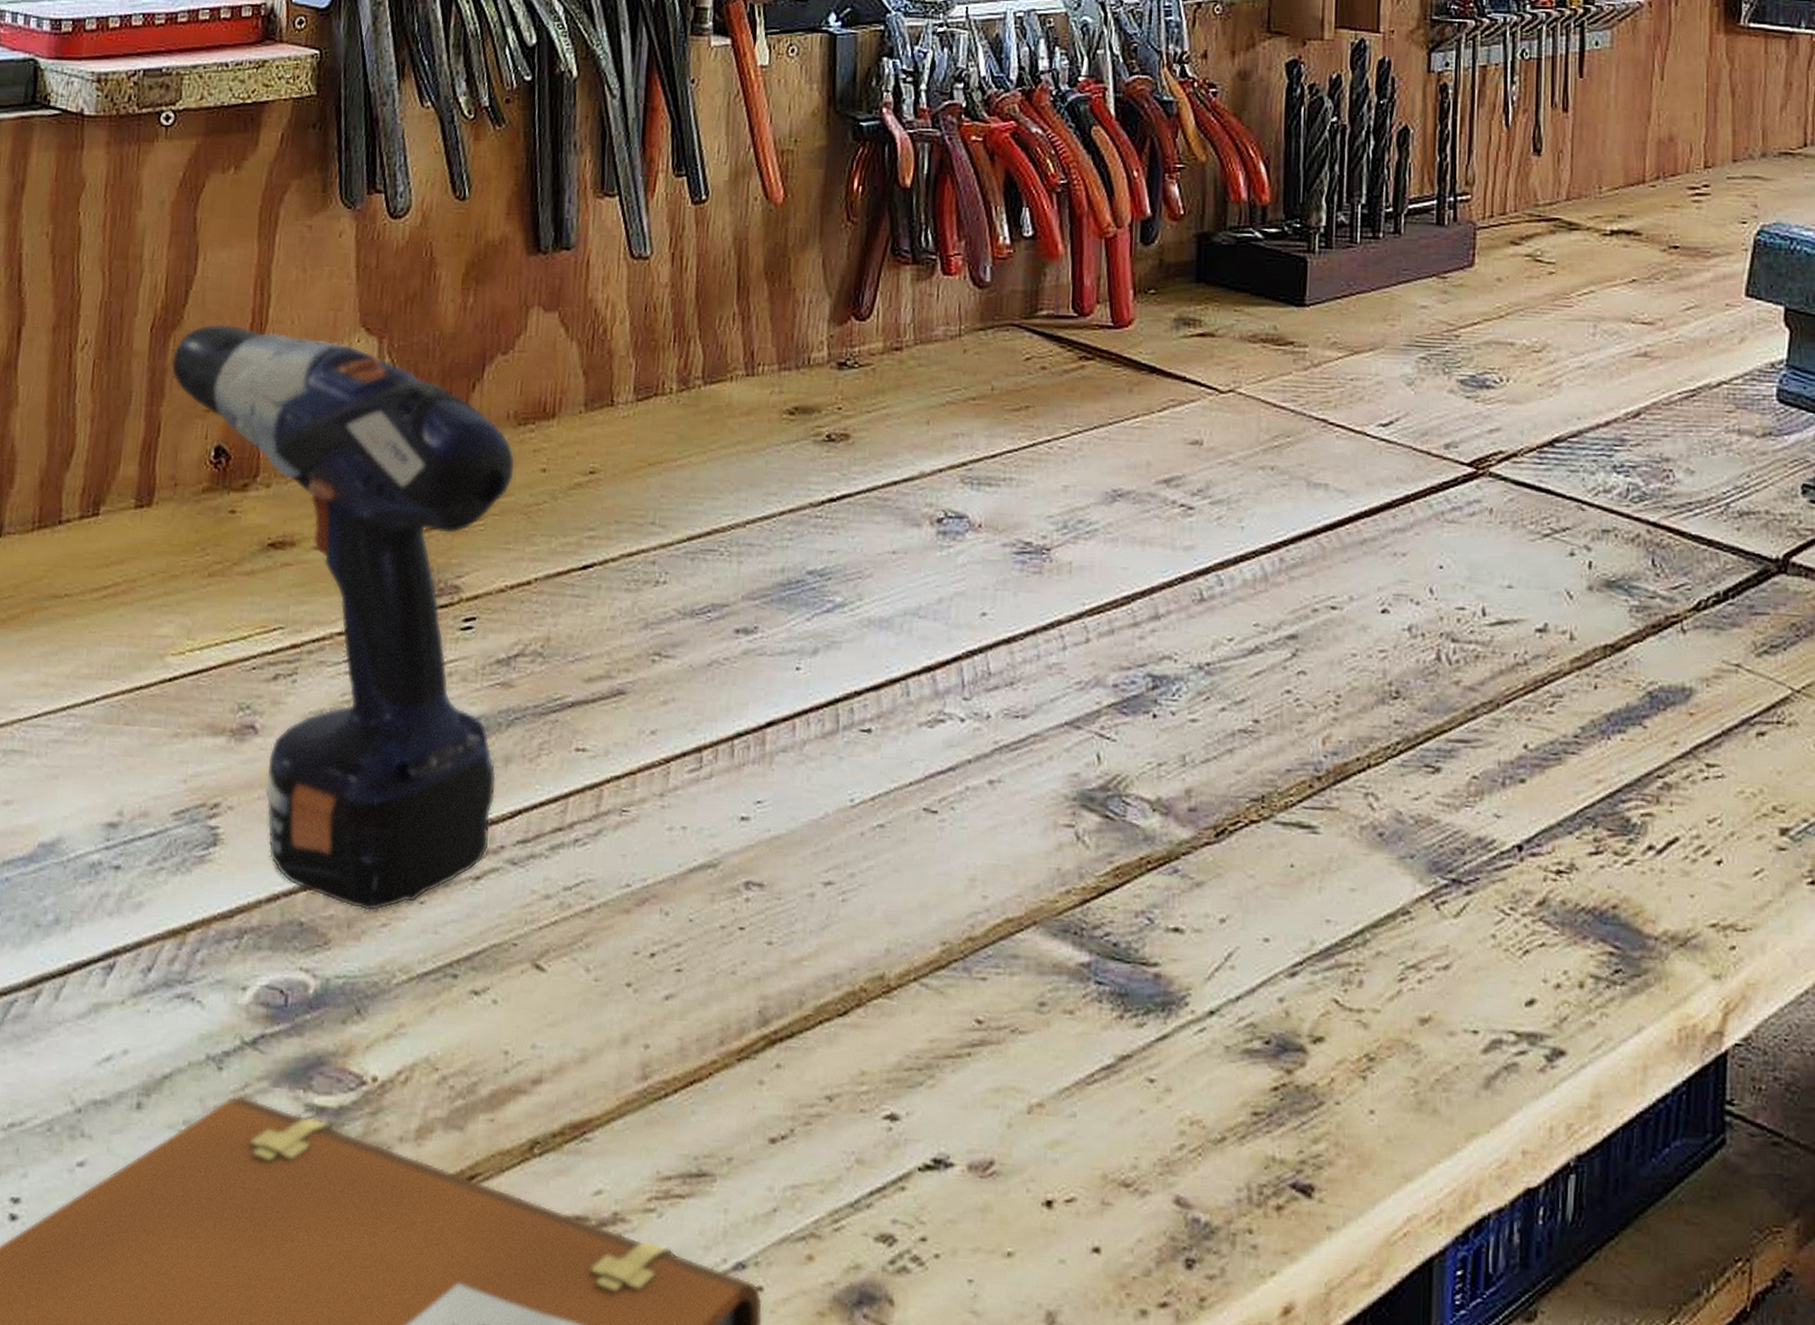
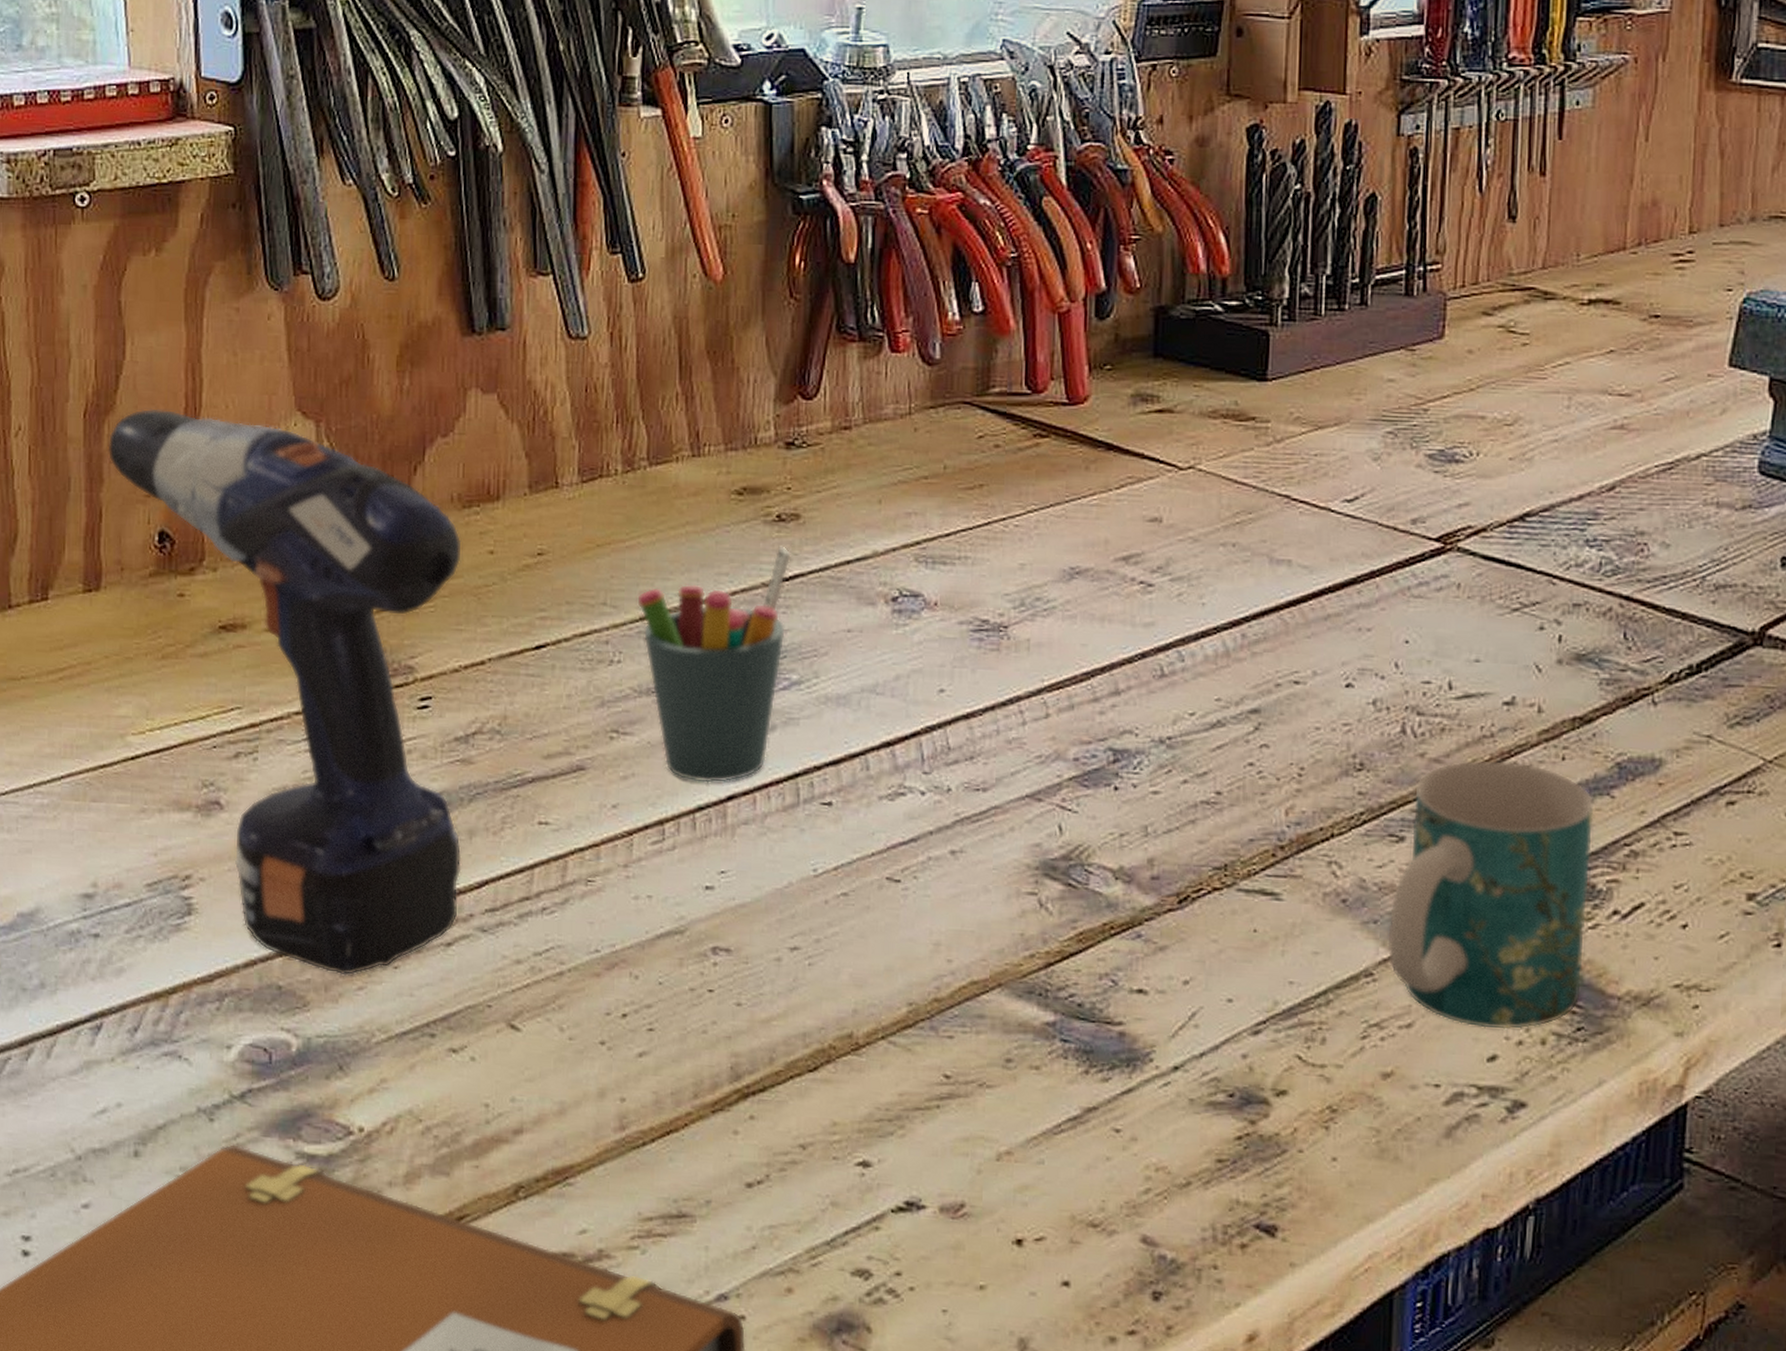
pen holder: none [685,466,840,709] -> present [637,545,791,783]
mug: none [1424,688,1627,972] -> present [1387,759,1595,1030]

